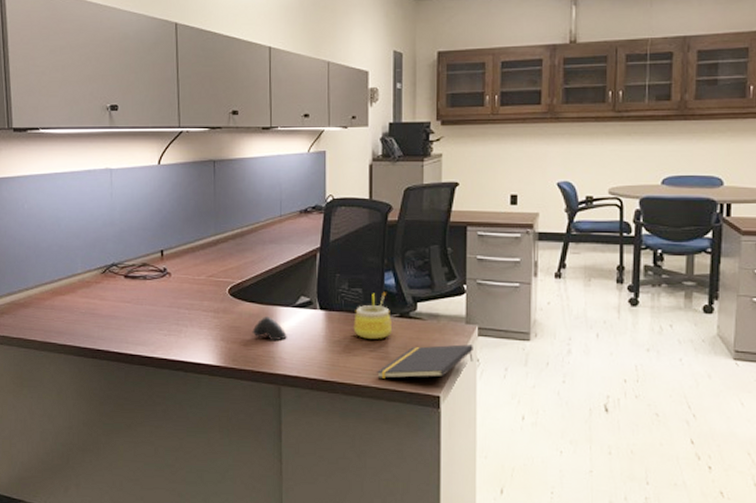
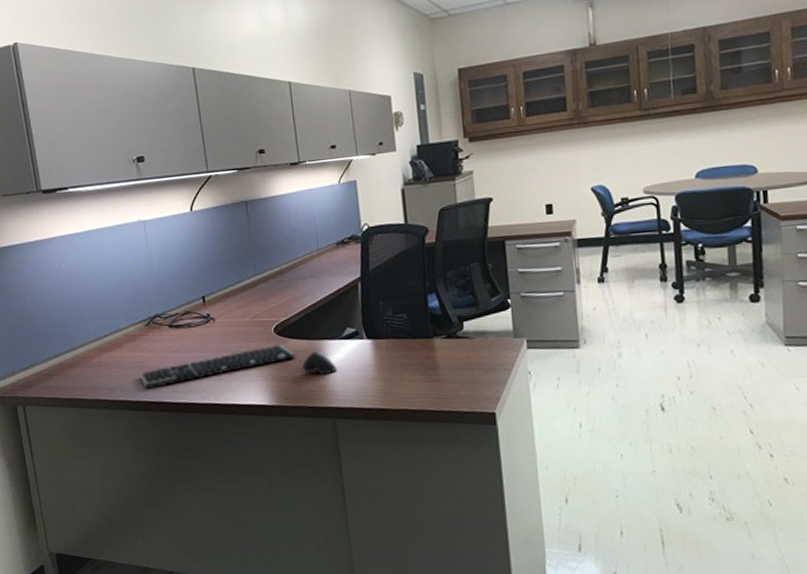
keyboard: none [91,306,247,337] -> present [140,345,295,390]
mug: present [353,292,391,339] -> none [402,314,441,363]
notepad: present [377,344,473,379] -> none [430,358,525,401]

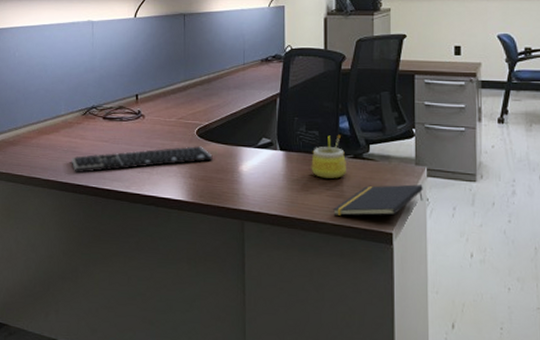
computer mouse: present [301,351,337,376] -> none [217,156,250,179]
mug: none [402,314,441,363] -> present [311,134,346,179]
notepad: none [430,358,525,401] -> present [333,184,423,216]

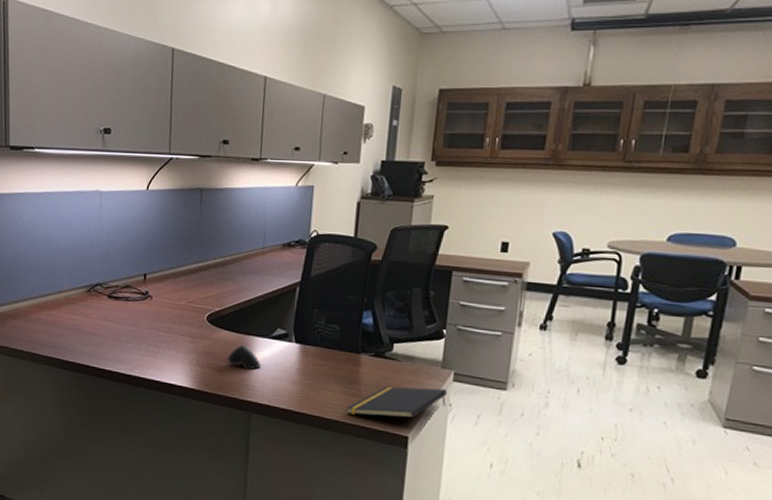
keyboard: present [72,146,213,173] -> none [73,332,223,353]
computer mouse: none [217,156,250,179] -> present [227,345,261,370]
mug: present [311,134,346,179] -> none [327,330,366,377]

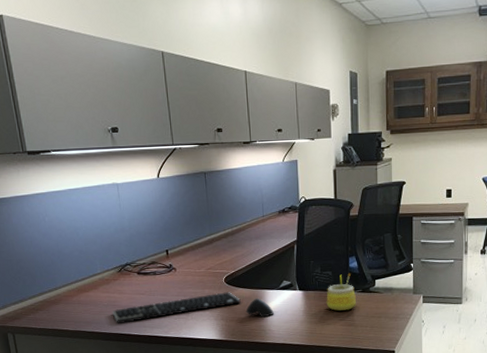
keyboard: none [73,332,223,353] -> present [113,292,241,324]
mug: none [327,330,366,377] -> present [326,273,356,311]
notepad: present [347,386,447,419] -> none [346,310,419,341]

